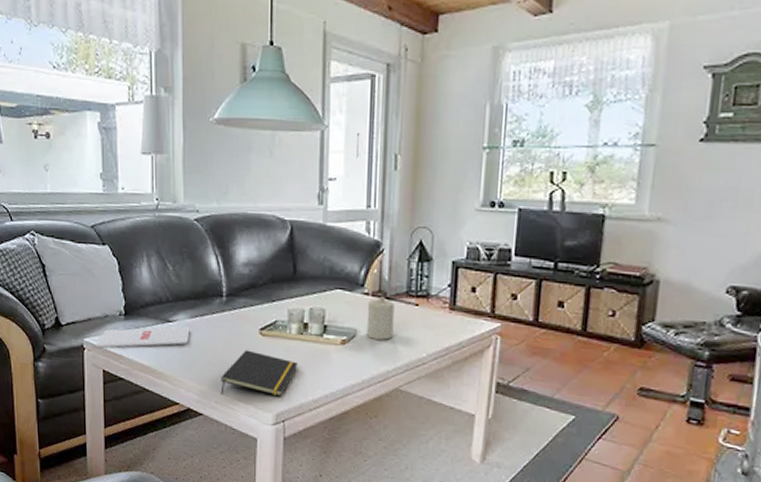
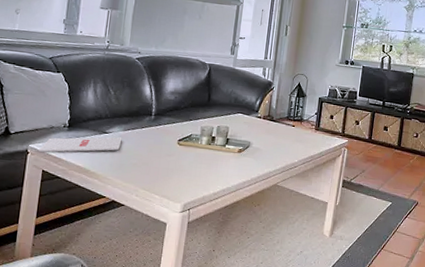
notepad: present [220,350,299,397] -> none [141,155,205,191]
candle: present [366,296,394,340] -> none [257,119,278,150]

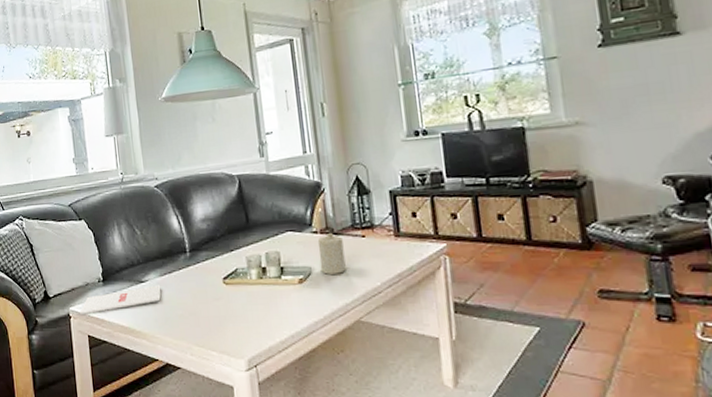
candle: none [257,119,278,150] -> present [317,232,346,275]

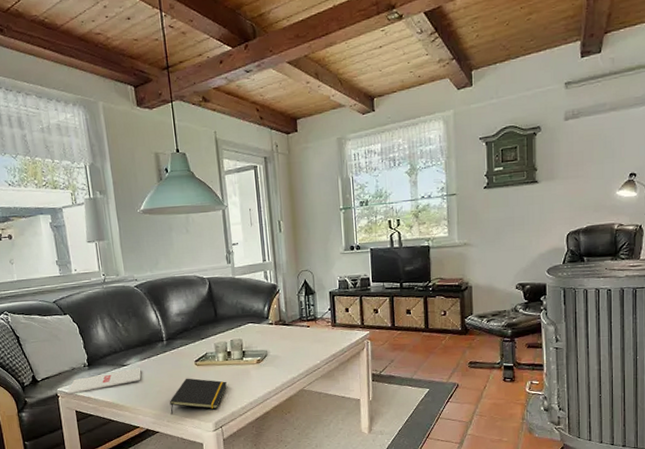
notepad: none [193,300,263,346] -> present [169,378,228,415]
candle: present [317,232,346,275] -> none [272,323,294,356]

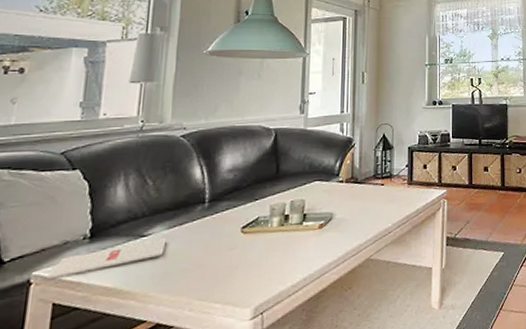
notepad: present [169,378,228,415] -> none [195,249,279,300]

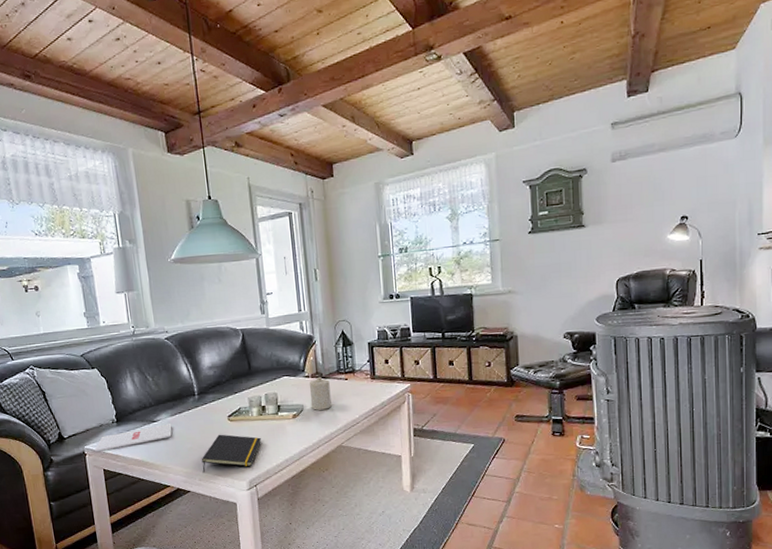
notepad: none [195,249,279,300] -> present [201,434,262,473]
candle: none [341,181,364,219] -> present [309,376,332,410]

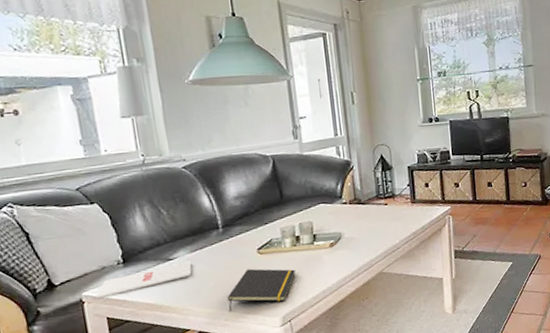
candle: present [309,376,332,410] -> none [346,202,371,238]

